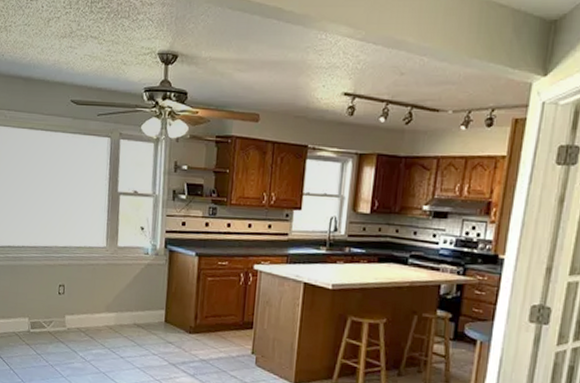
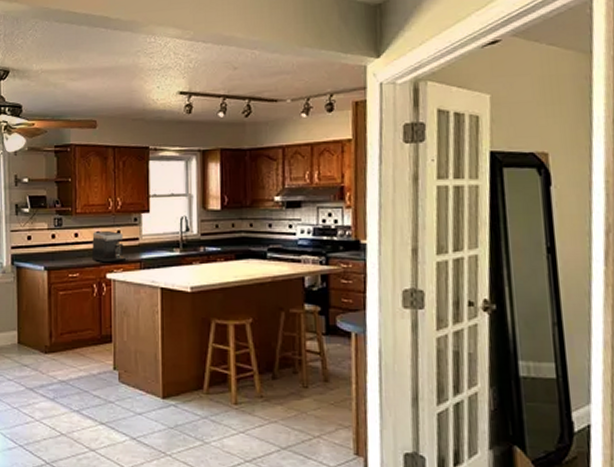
coffee maker: none [242,223,275,255] -> present [92,231,127,263]

